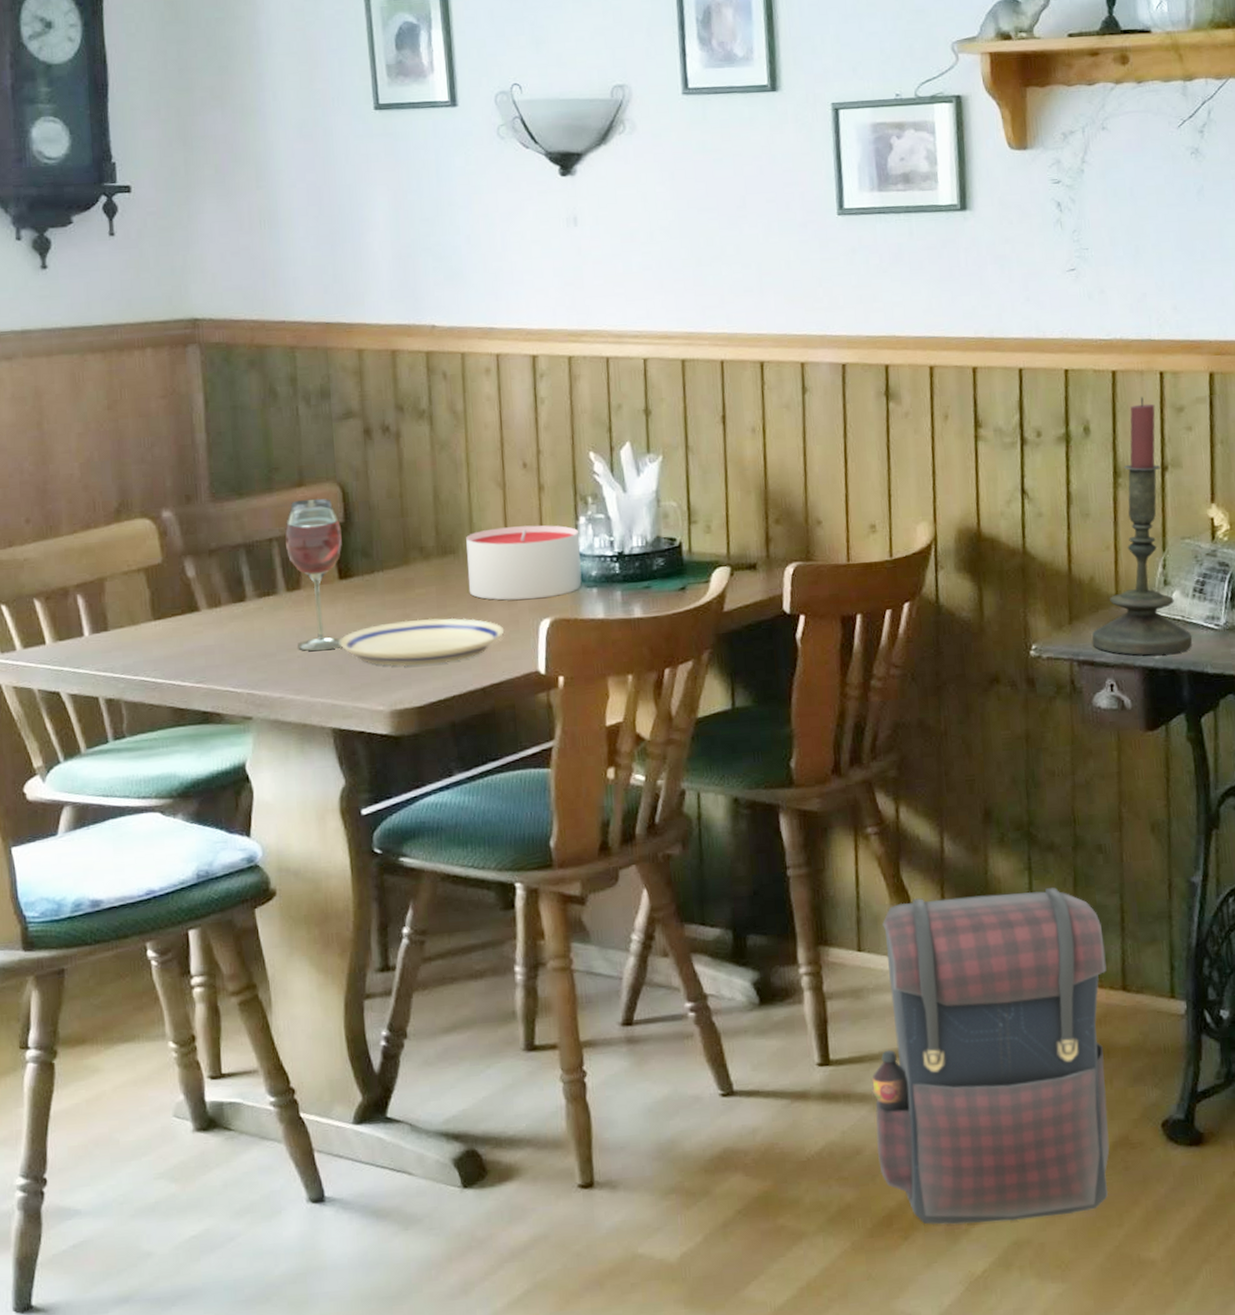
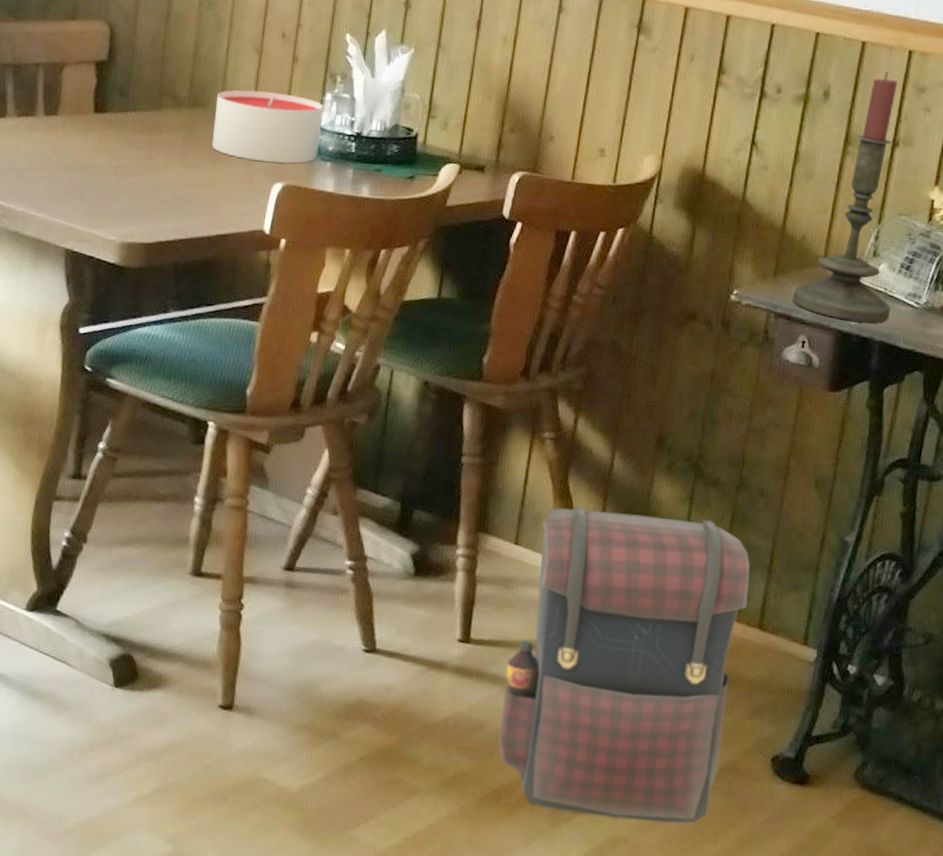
wineglass: present [284,498,343,651] -> none [46,32,105,176]
plate: present [340,617,505,667] -> none [85,160,238,208]

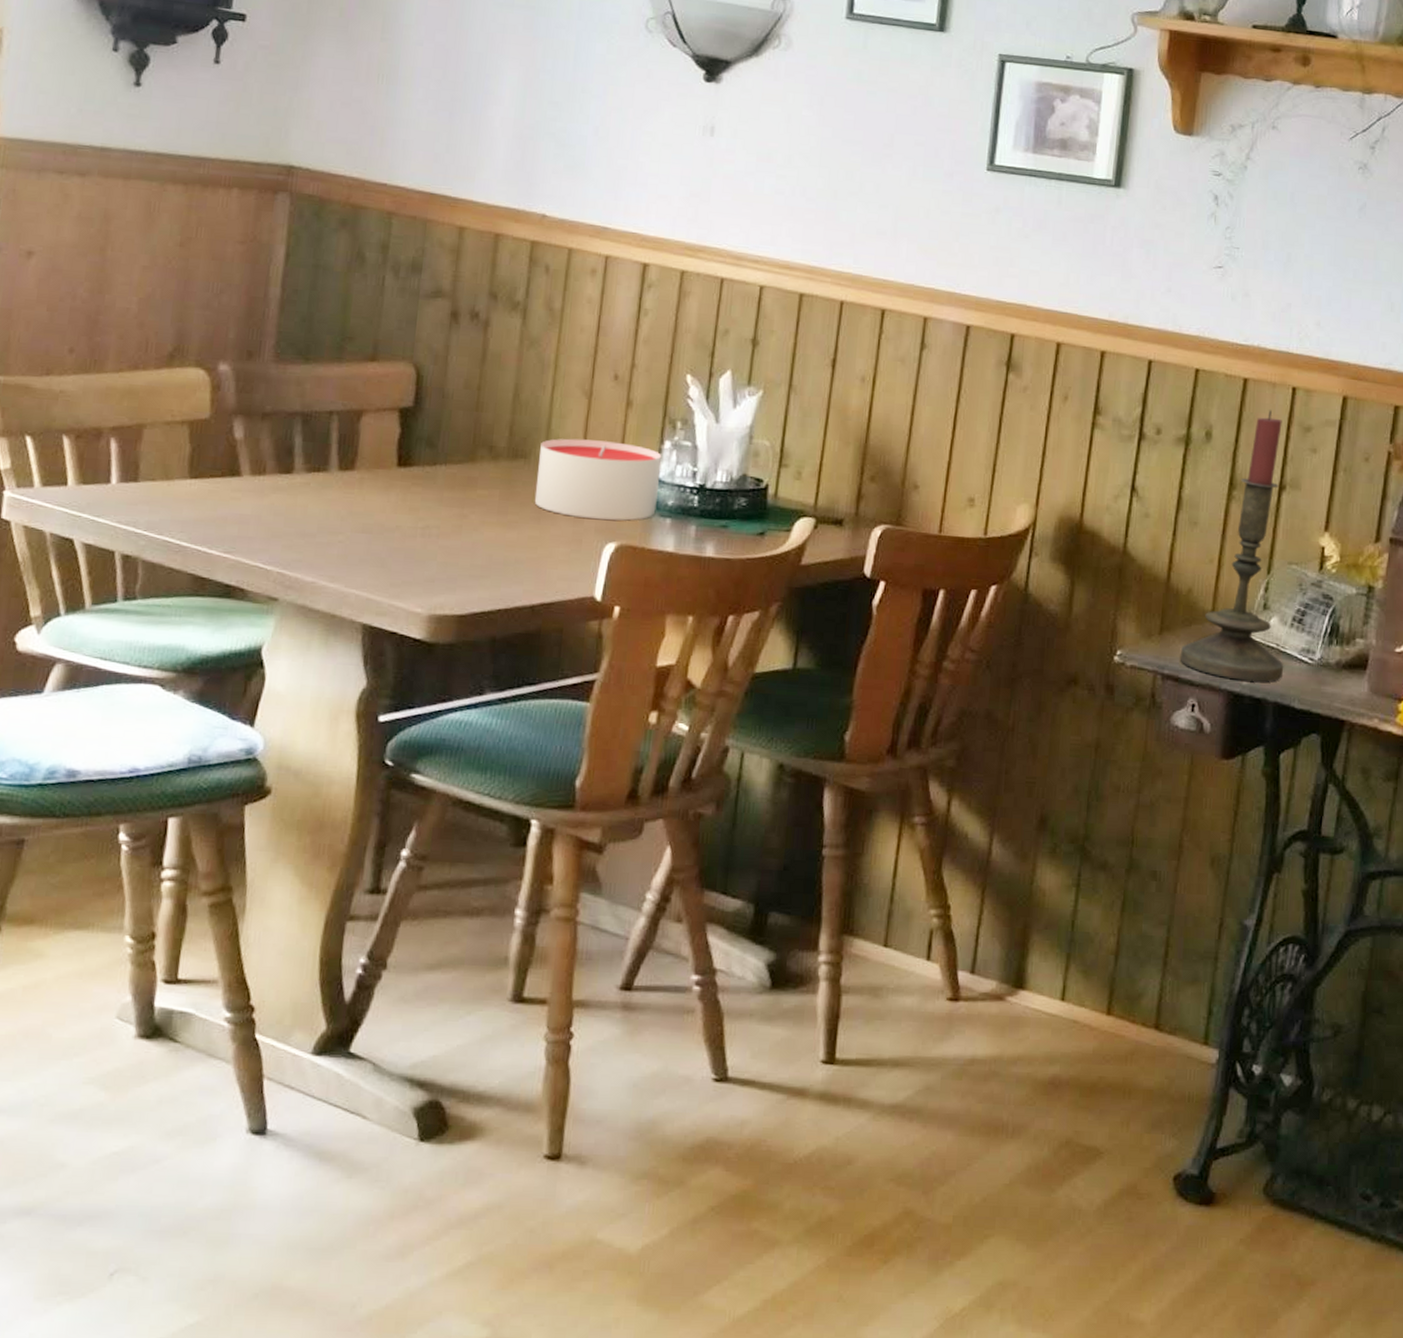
satchel: present [499,506,750,824] -> none [870,899,1144,1261]

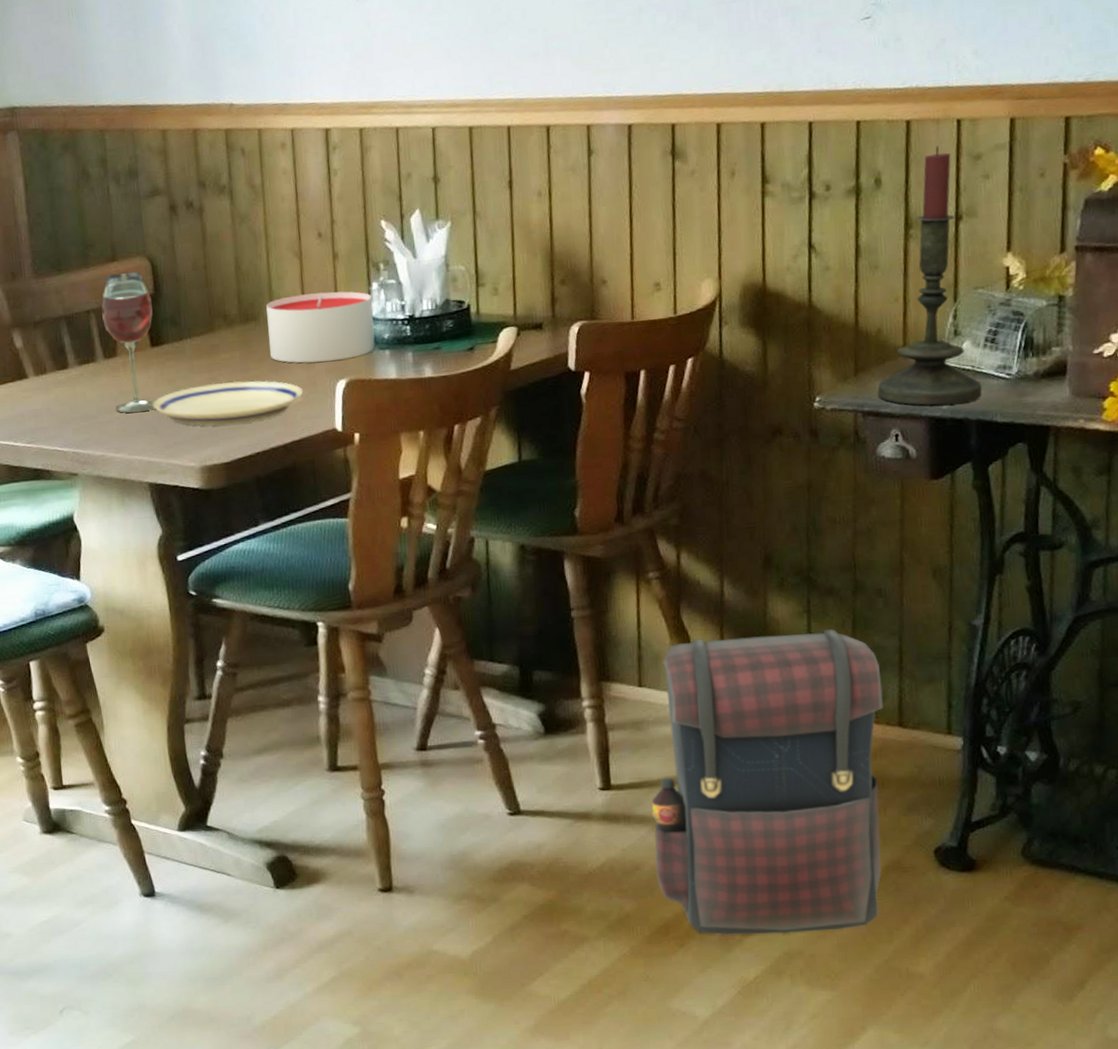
wineglass: none [340,375,410,540] -> present [100,272,155,413]
plate: none [386,520,565,573] -> present [153,380,304,426]
satchel: none [870,899,1144,1261] -> present [651,629,884,935]

